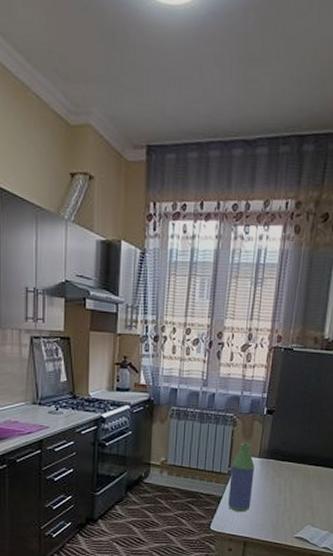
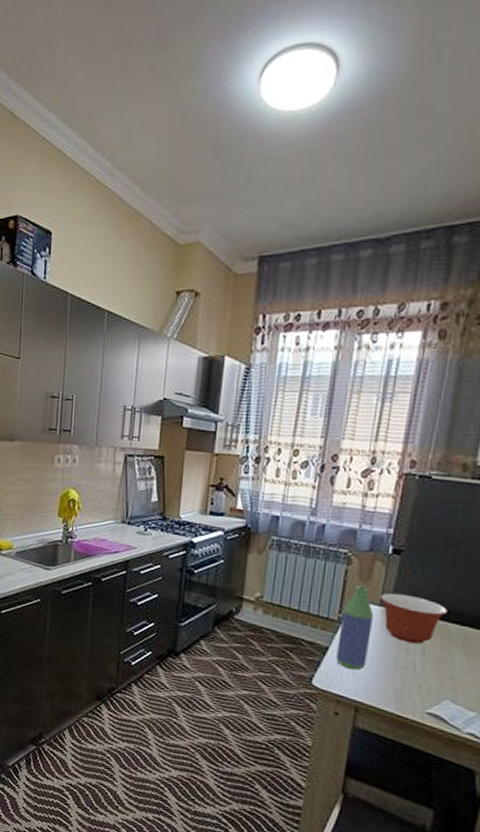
mixing bowl: none [259,446,307,485] -> present [380,593,448,645]

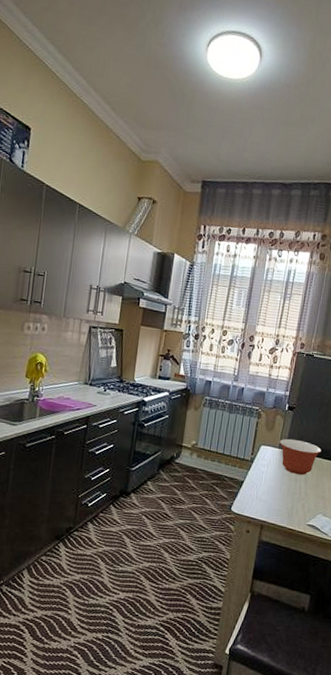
bottle: present [336,585,374,671] -> none [249,433,275,497]

